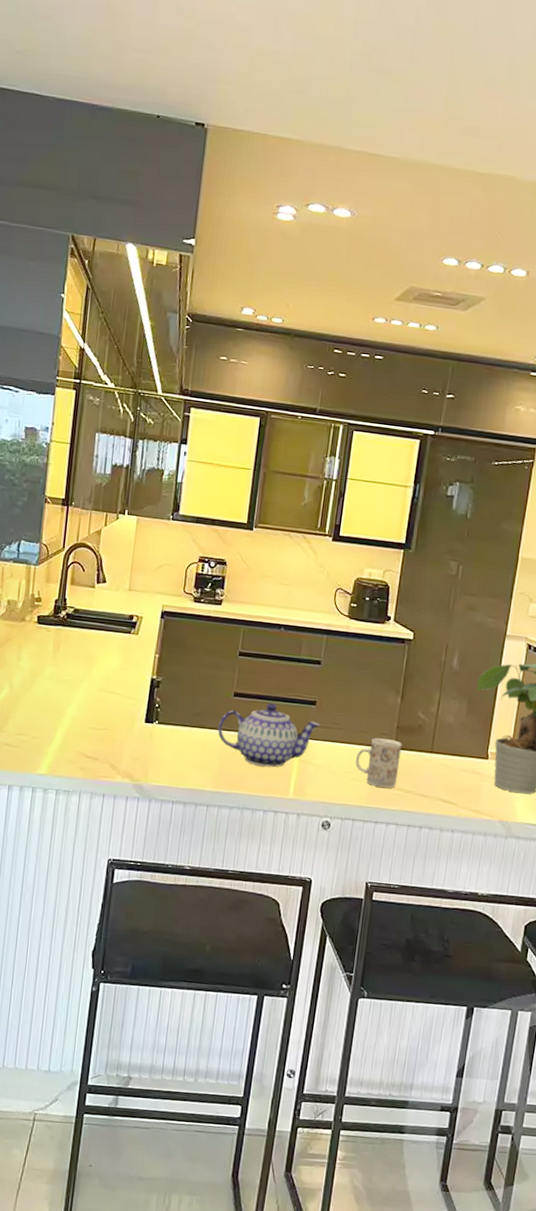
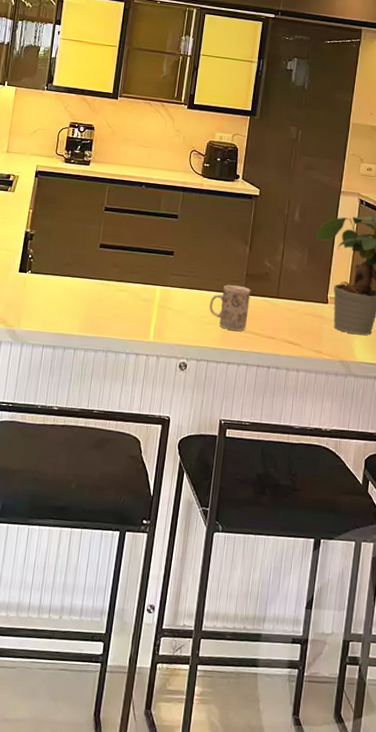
teapot: present [218,703,320,767] -> none [85,253,177,313]

